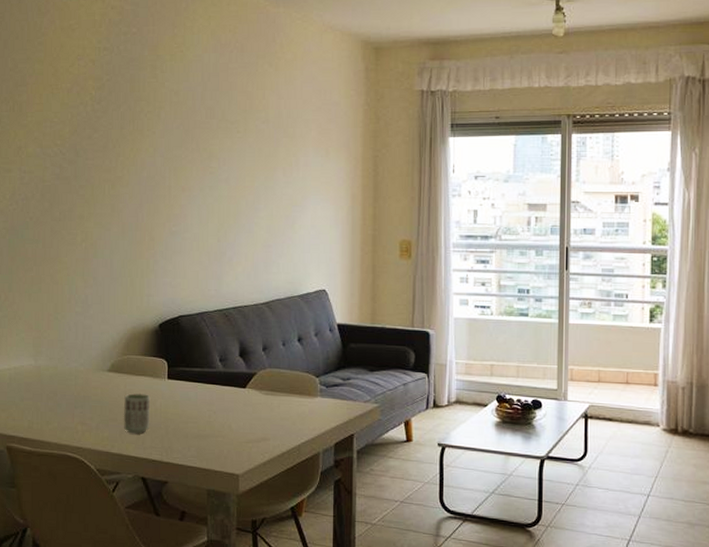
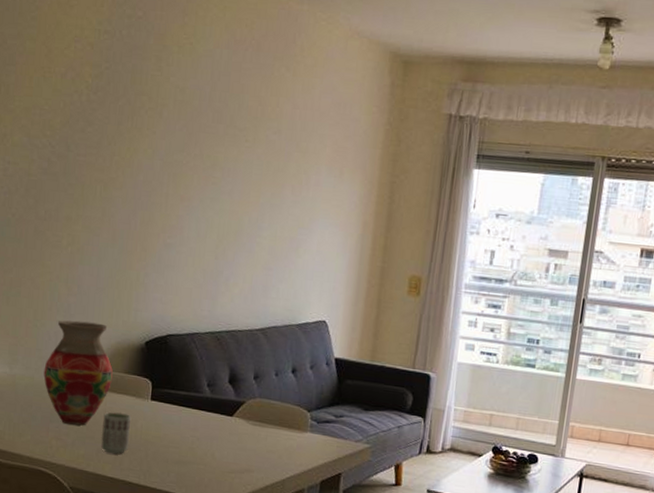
vase: none [66,310,130,410] -> present [43,320,113,426]

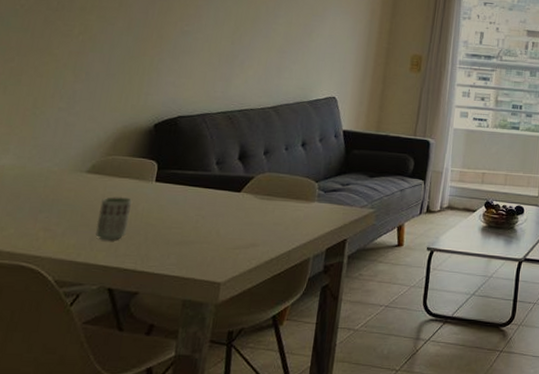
vase: present [43,320,113,426] -> none [37,106,117,215]

